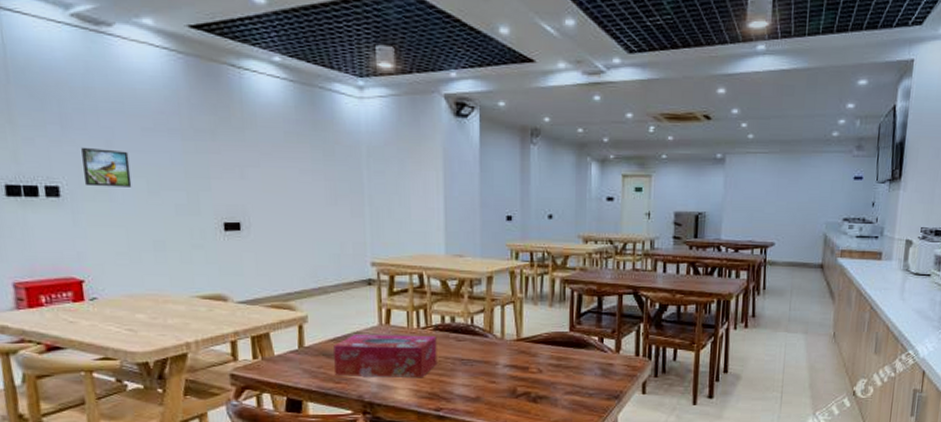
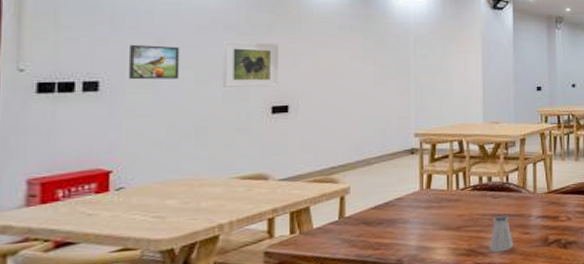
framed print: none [169,146,228,201] -> present [222,40,278,88]
tissue box: present [333,334,437,378] -> none [374,196,475,243]
saltshaker: none [452,359,479,399] -> present [489,214,514,253]

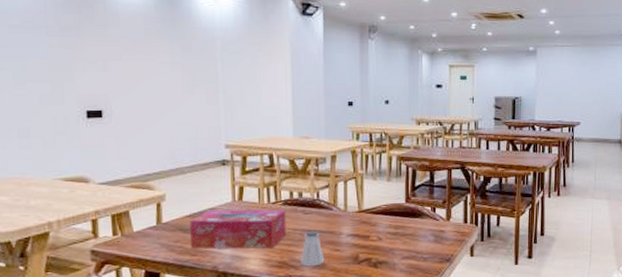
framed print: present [222,40,278,88] -> none [35,41,91,91]
tissue box: none [374,196,475,243] -> present [190,209,287,249]

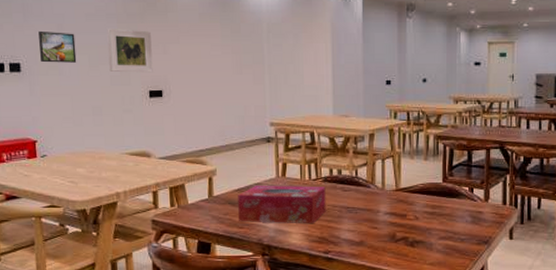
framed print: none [35,41,91,91] -> present [107,27,153,73]
saltshaker: present [300,230,325,267] -> none [339,207,363,243]

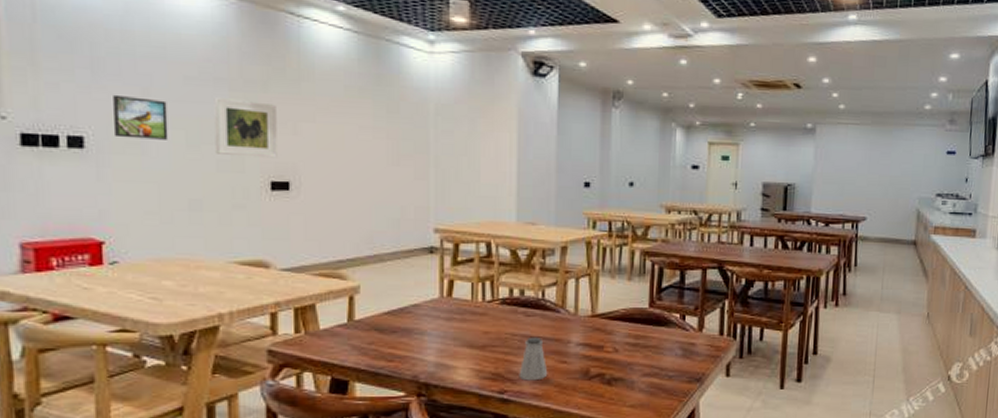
tissue box: present [238,185,326,224] -> none [388,306,504,357]
saltshaker: none [339,207,363,243] -> present [518,336,548,381]

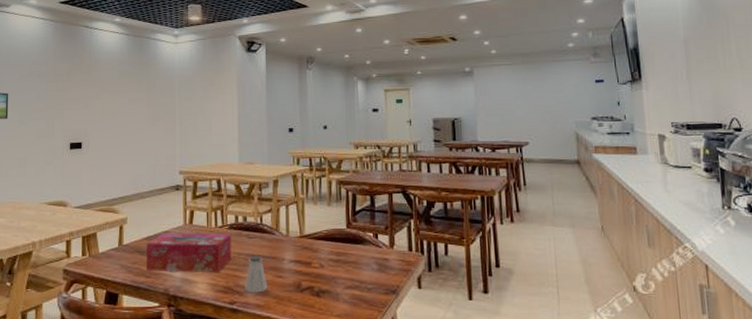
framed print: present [214,96,278,158] -> none [36,87,75,127]
tissue box: none [388,306,504,357] -> present [146,233,232,273]

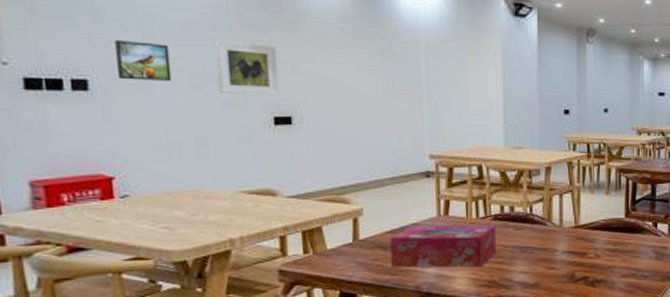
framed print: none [36,87,75,127] -> present [214,39,279,95]
saltshaker: present [244,255,268,293] -> none [512,247,538,286]

